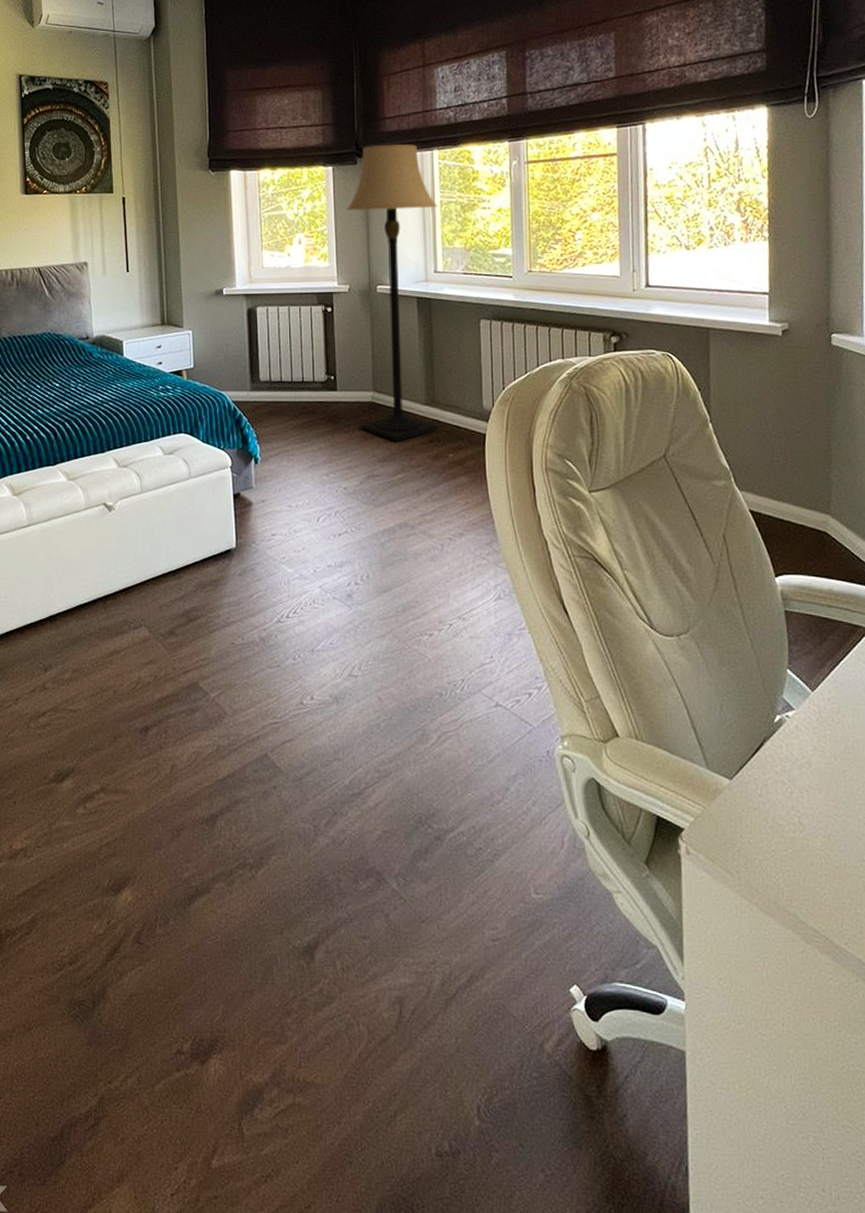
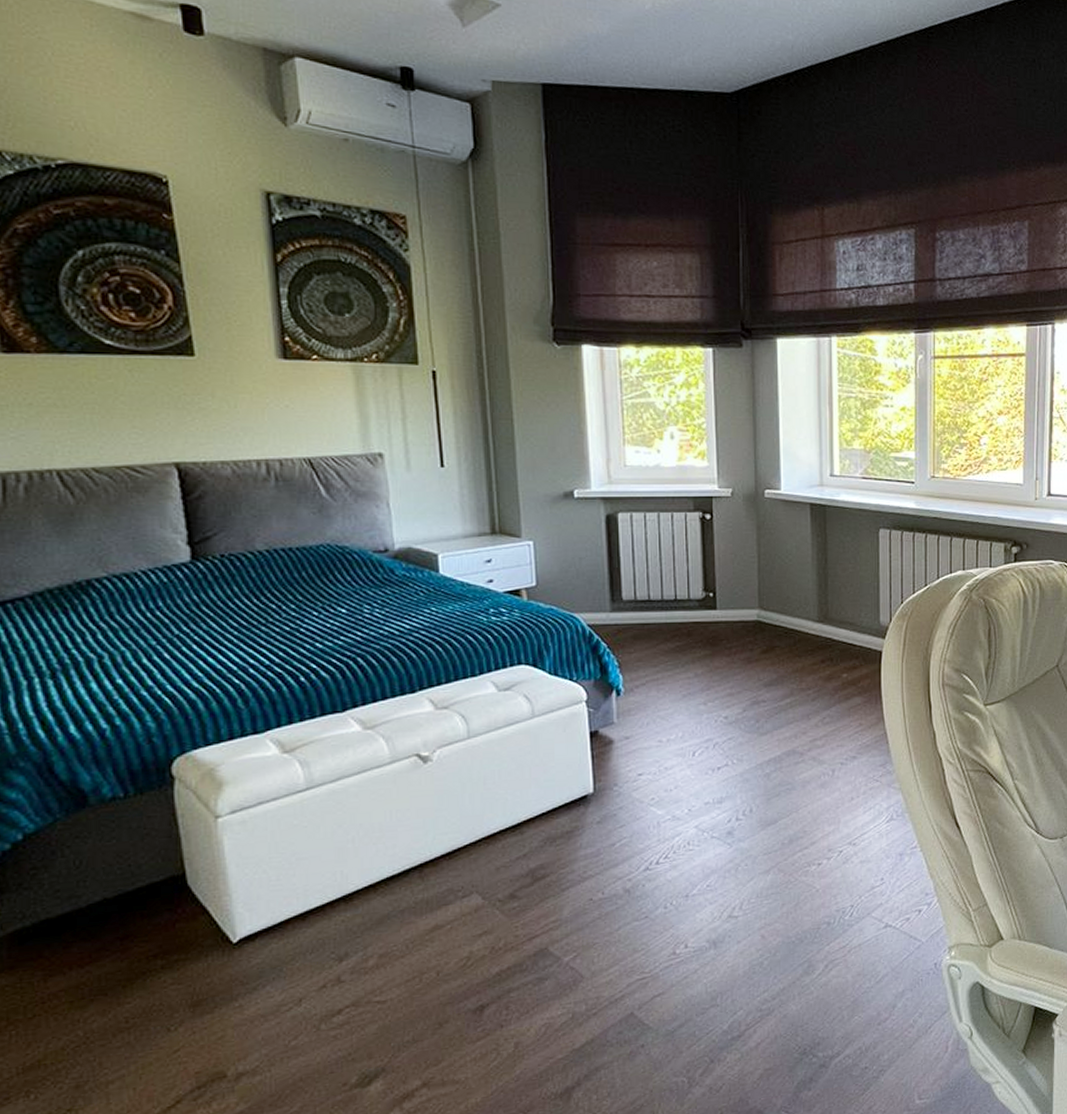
lamp: present [346,143,438,442] -> none [729,326,836,664]

